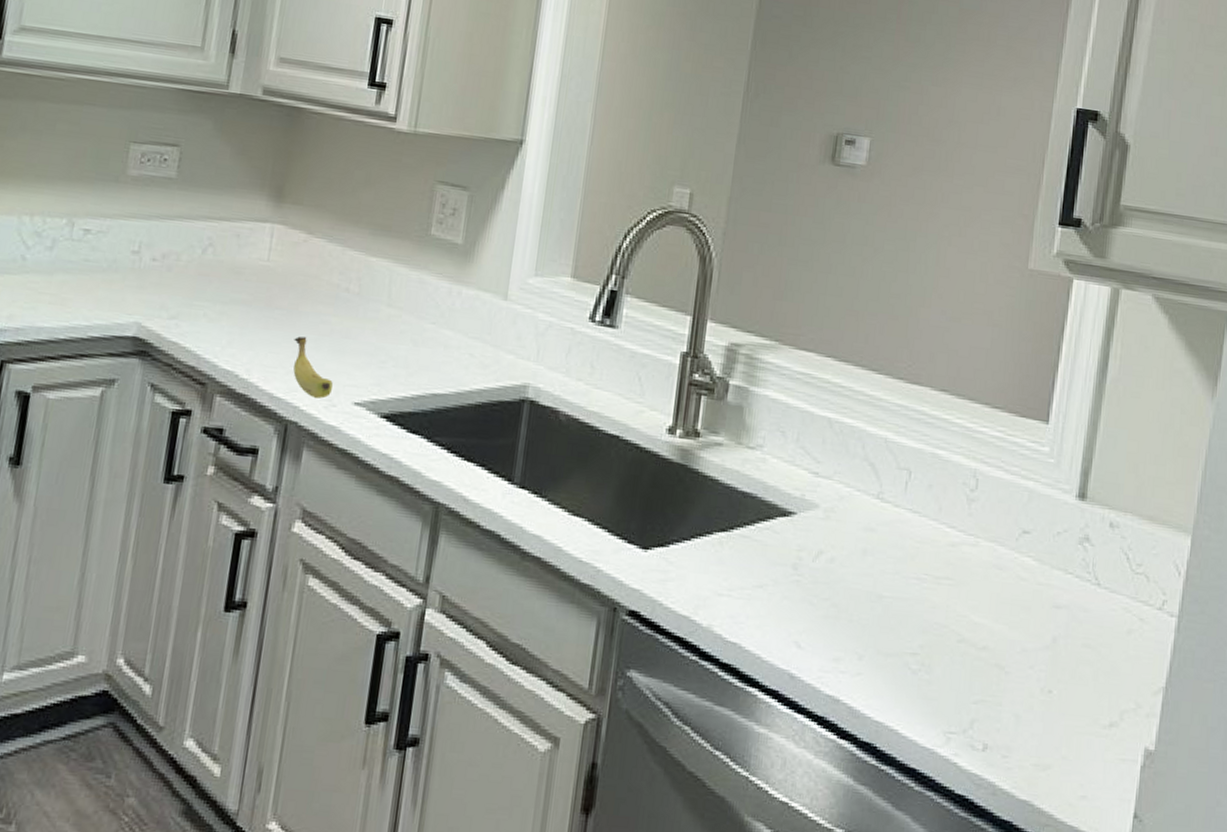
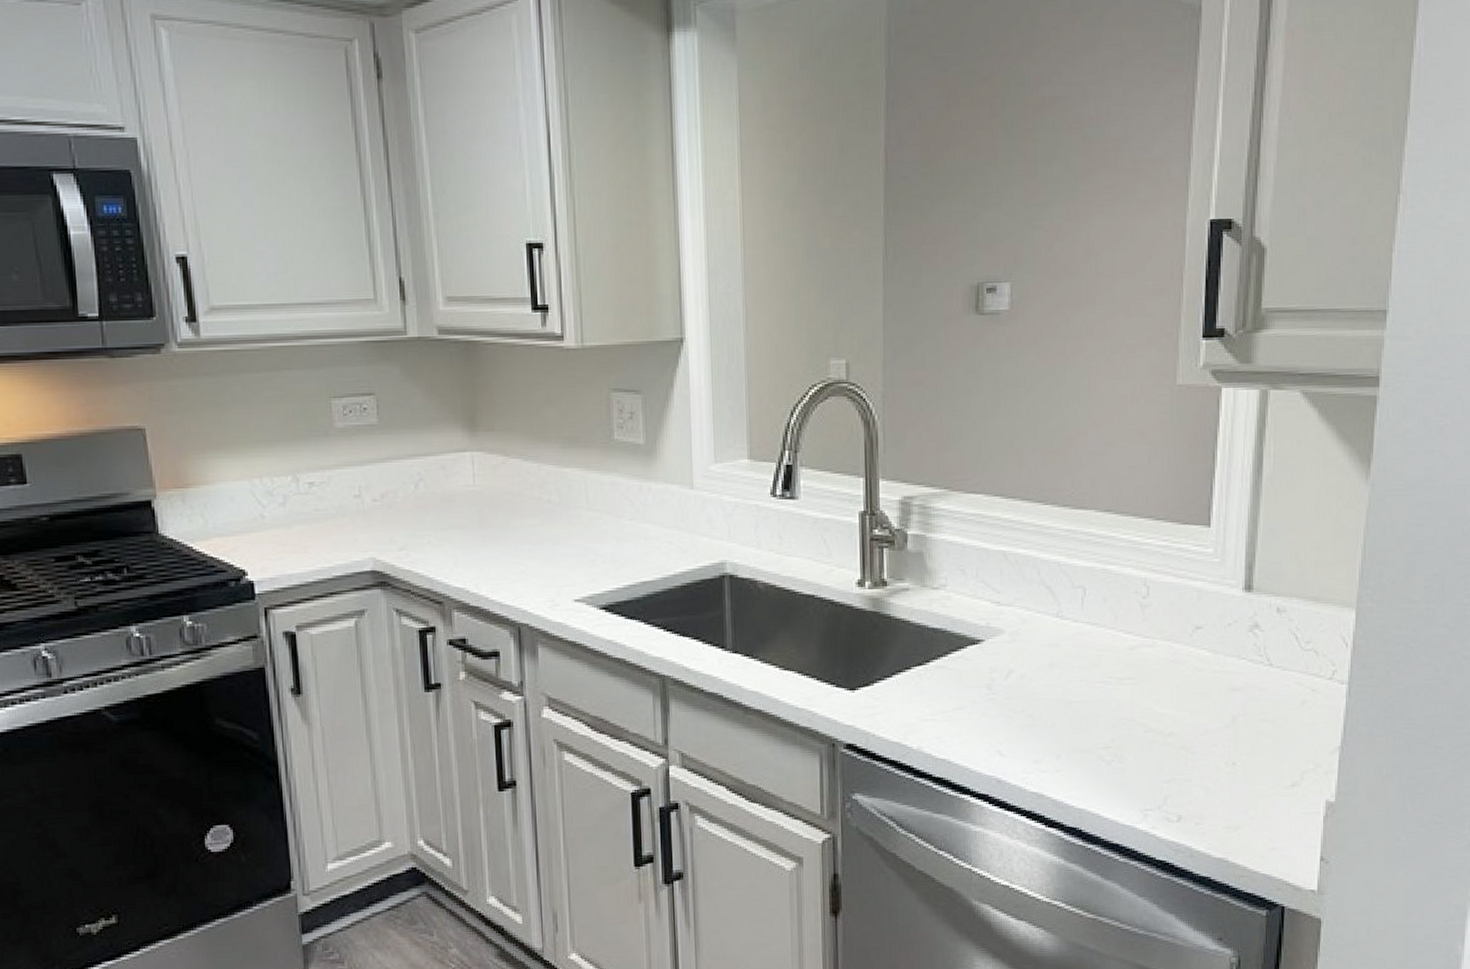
banana: present [293,336,333,399] -> none [511,549,553,601]

